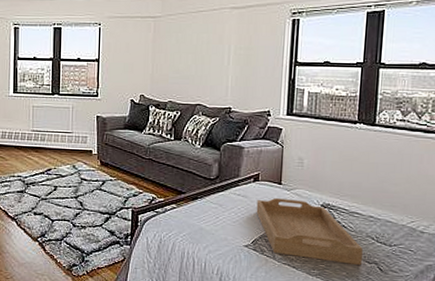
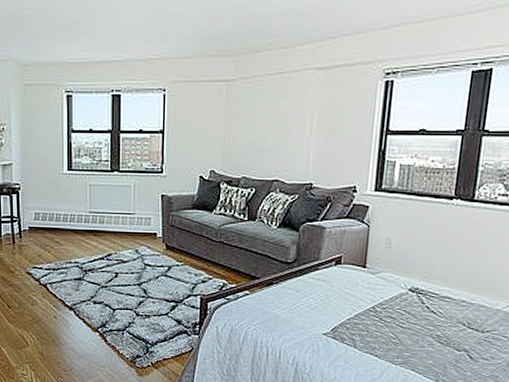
serving tray: present [256,197,363,266] -> none [337,282,452,354]

